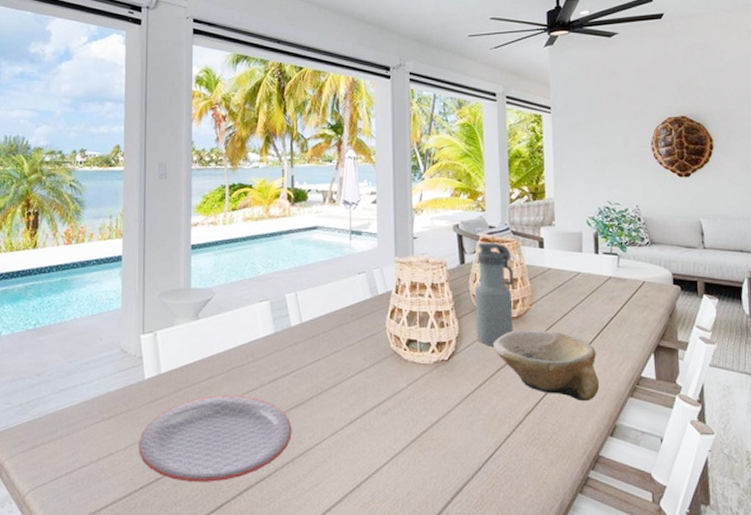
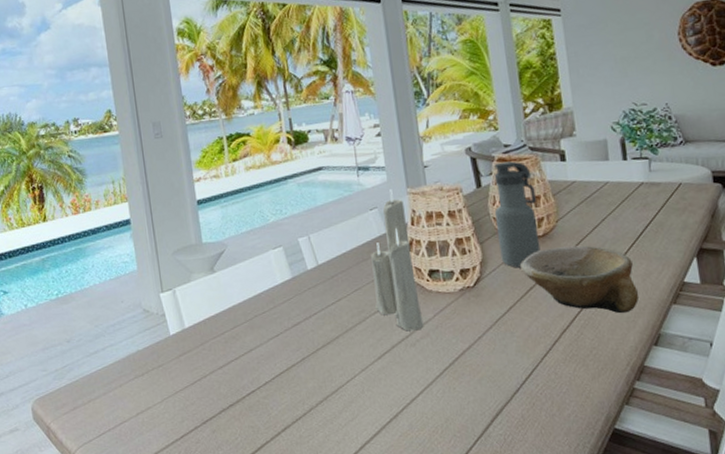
plate: present [139,395,292,482] -> none [173,341,322,428]
candle: none [351,256,397,399] -> present [371,189,424,331]

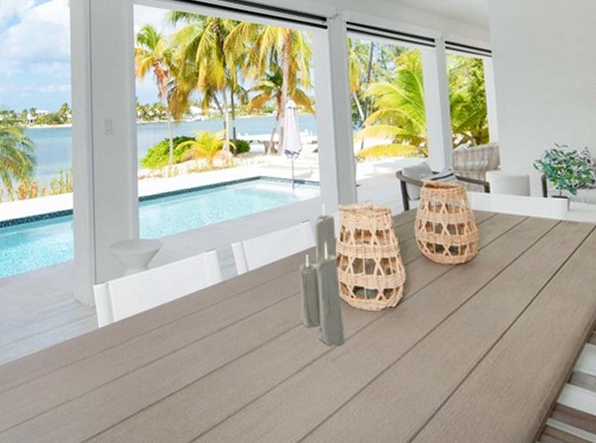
water bottle: present [494,161,541,268] -> none [420,188,462,293]
bowl: present [520,245,638,314] -> none [442,276,553,348]

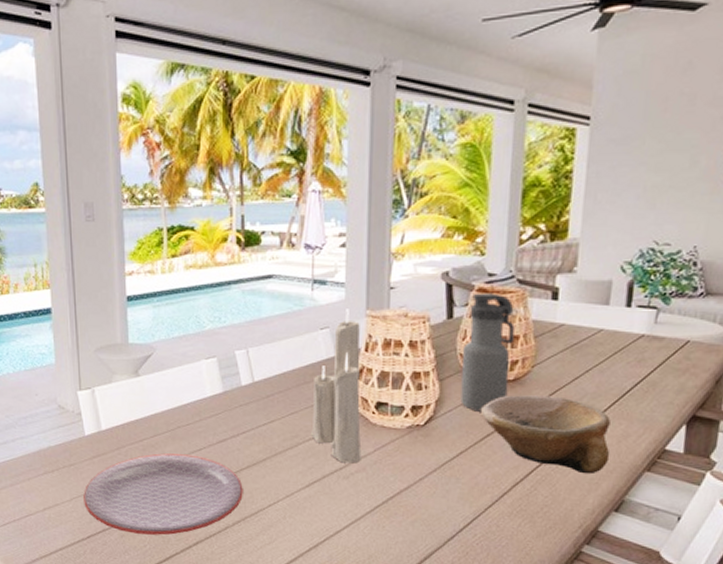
plate: none [95,343,243,428] -> present [83,453,243,535]
water bottle: none [420,188,462,293] -> present [460,293,515,412]
bowl: none [442,276,553,348] -> present [481,395,611,475]

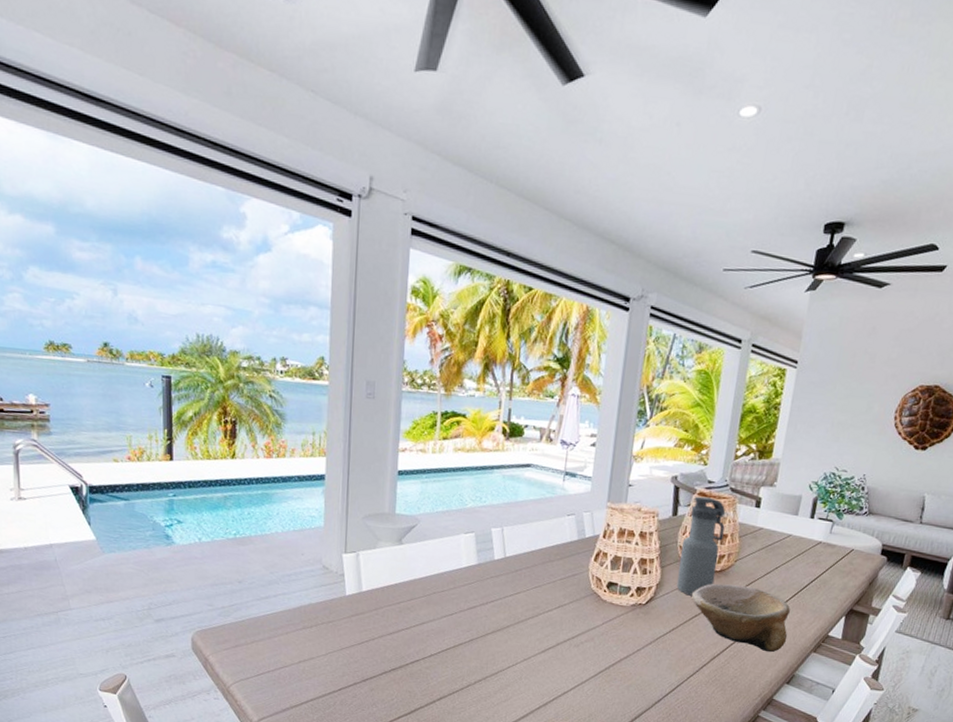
plate: present [83,453,243,535] -> none [338,615,487,690]
candle: present [310,309,361,464] -> none [549,500,601,634]

